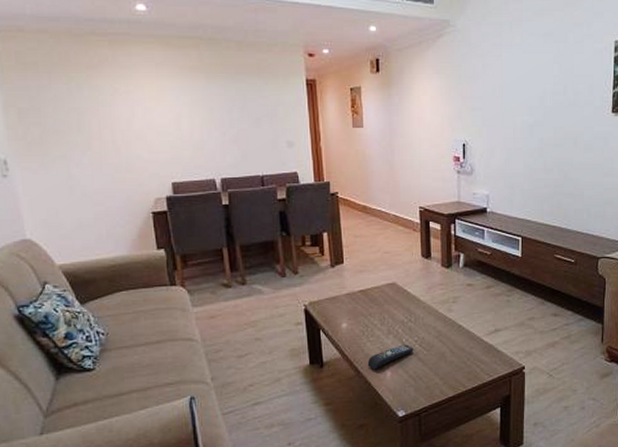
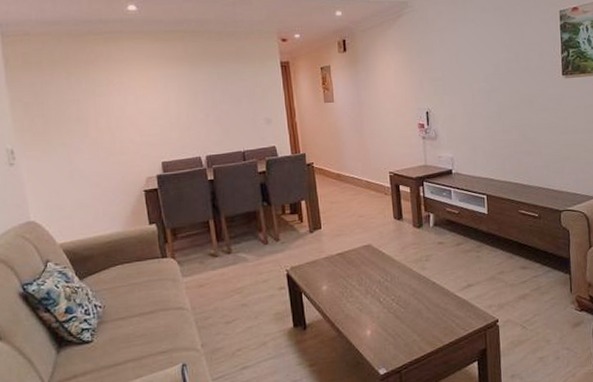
remote control: present [367,344,414,370] -> none [348,303,391,330]

